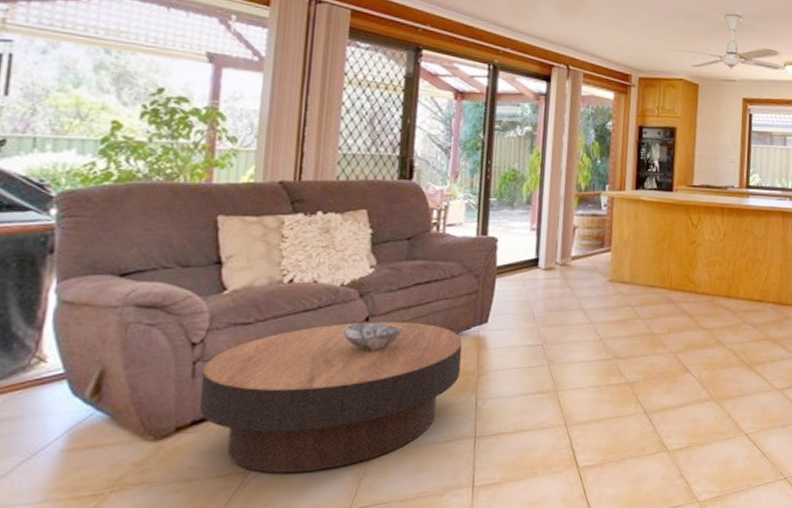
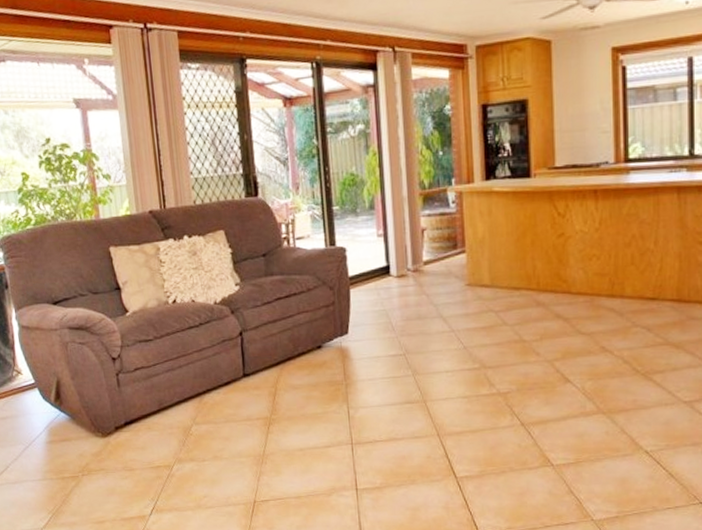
coffee table: present [199,322,463,473] -> none [124,335,330,468]
decorative bowl: present [343,322,404,351] -> none [223,336,273,363]

